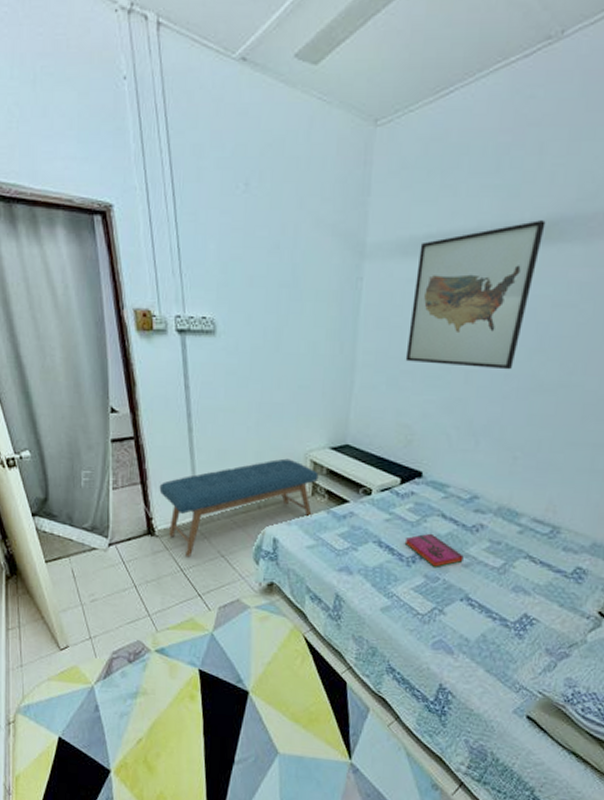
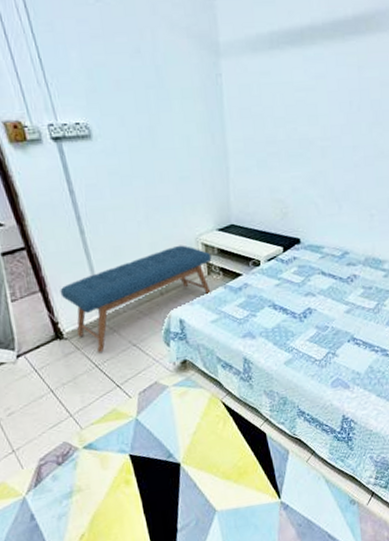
hardback book: present [404,533,464,567] -> none [295,289,345,318]
wall art: present [405,220,546,370] -> none [266,15,365,145]

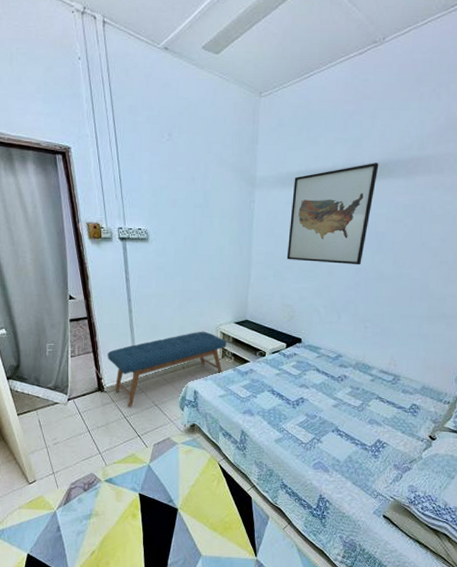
wall art: none [266,15,365,145] -> present [286,163,379,265]

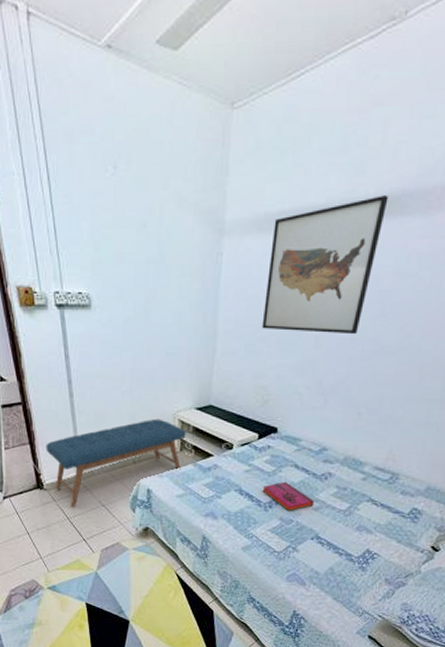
hardback book: none [290,383,333,408] -> present [262,481,314,511]

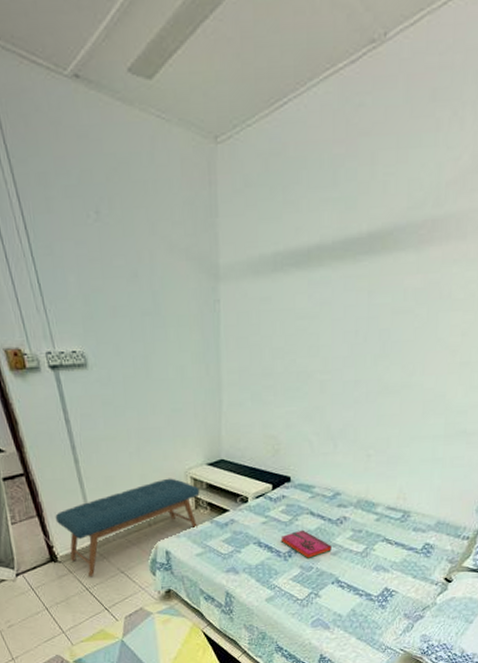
wall art: present [261,195,389,335] -> none [266,231,381,377]

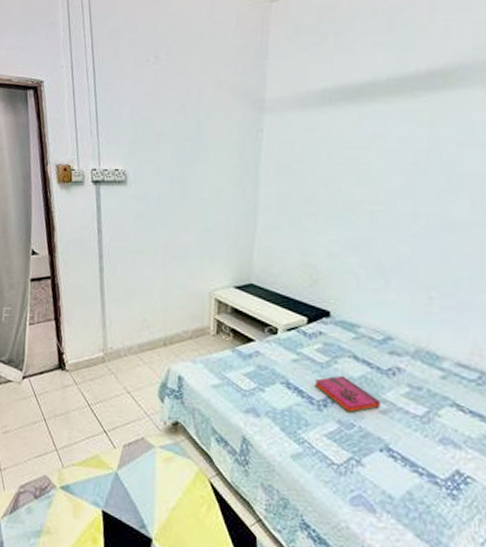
bench: present [55,478,200,576] -> none [71,297,223,392]

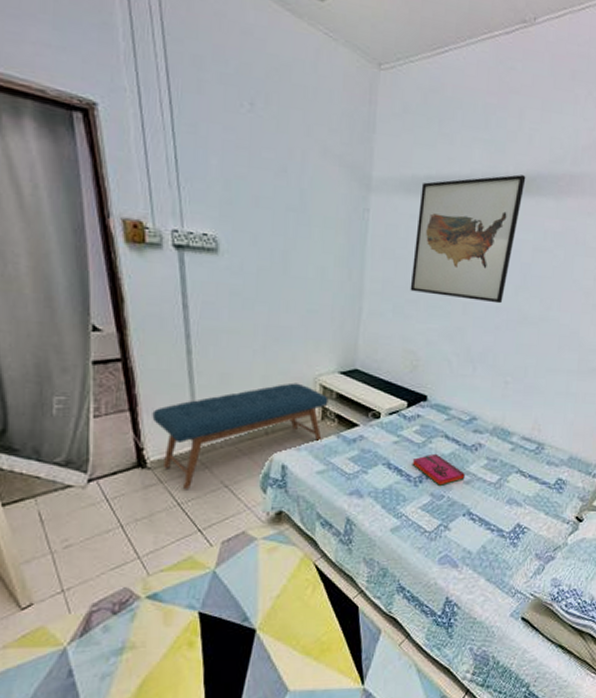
bench: none [71,297,223,392] -> present [152,383,328,489]
wall art: none [307,69,443,209] -> present [410,174,526,304]

